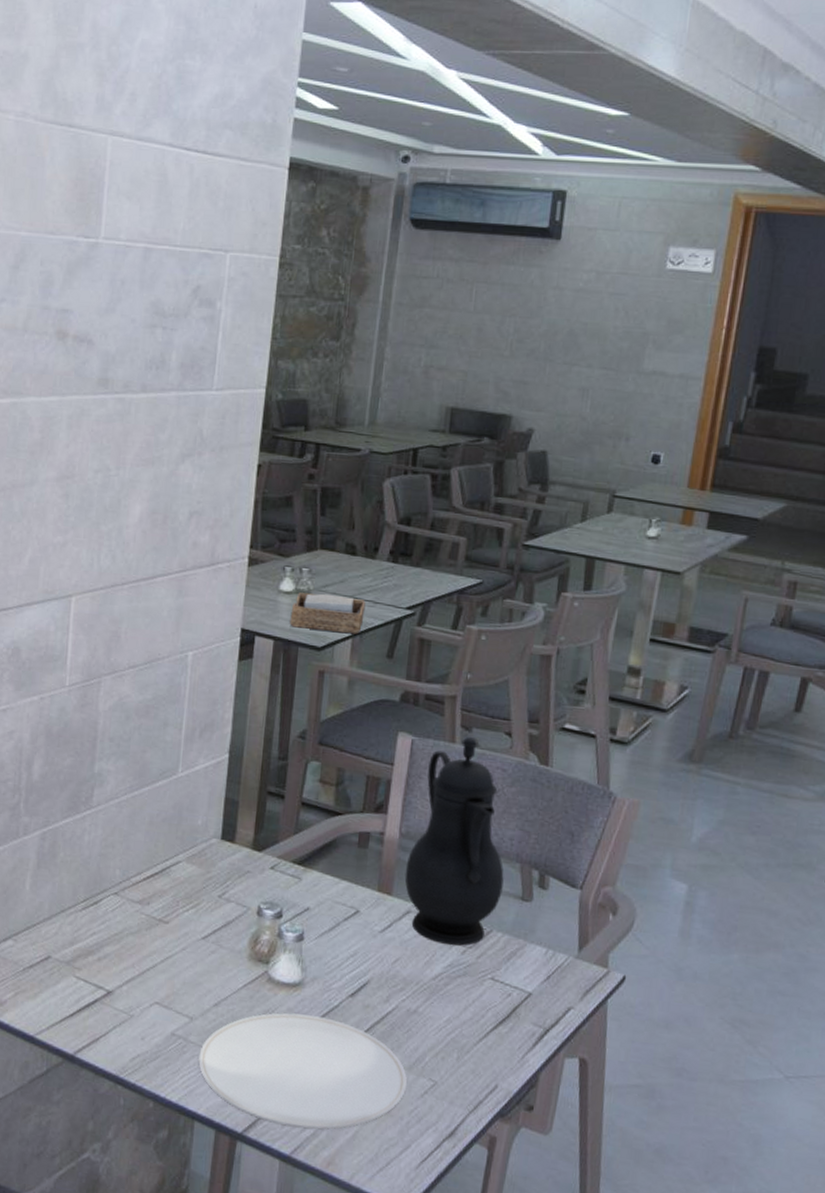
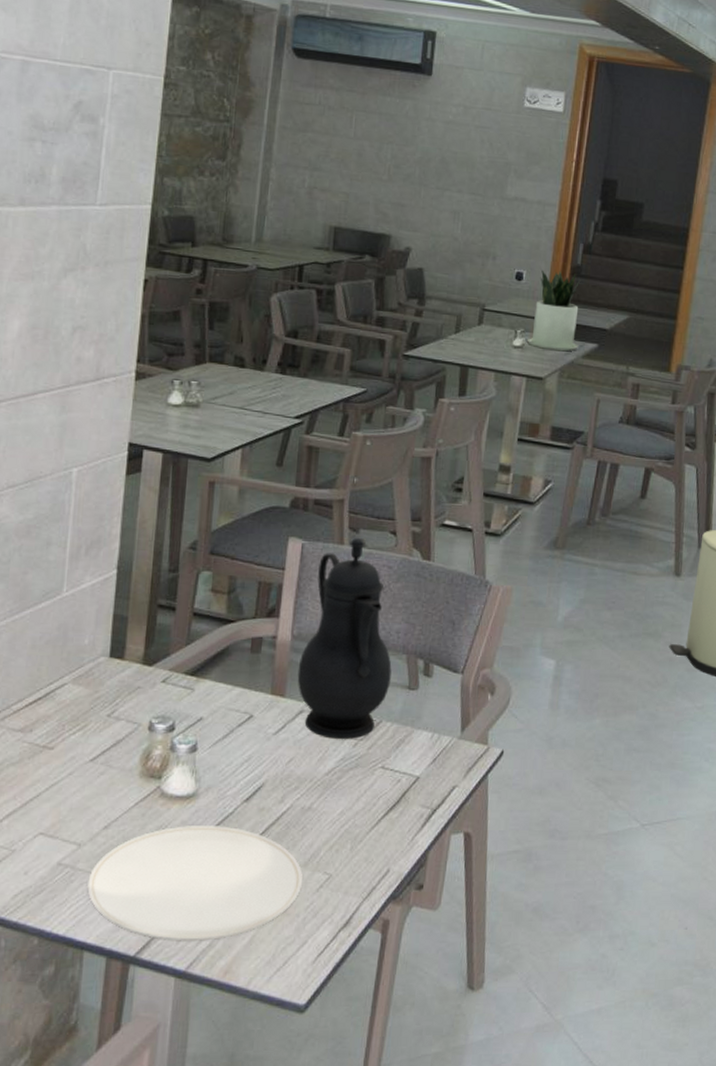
napkin holder: present [290,592,366,635] -> none [179,405,255,445]
planter: none [662,452,729,544] -> present [526,270,581,352]

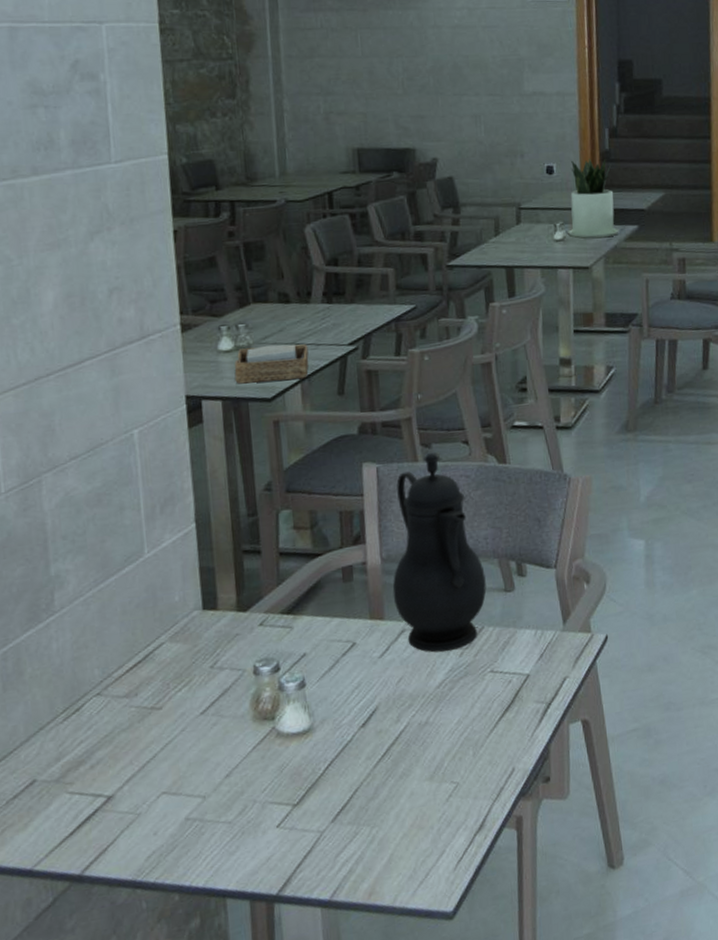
plate: present [87,826,303,943] -> none [218,754,431,875]
napkin holder: none [179,405,255,445] -> present [234,344,309,384]

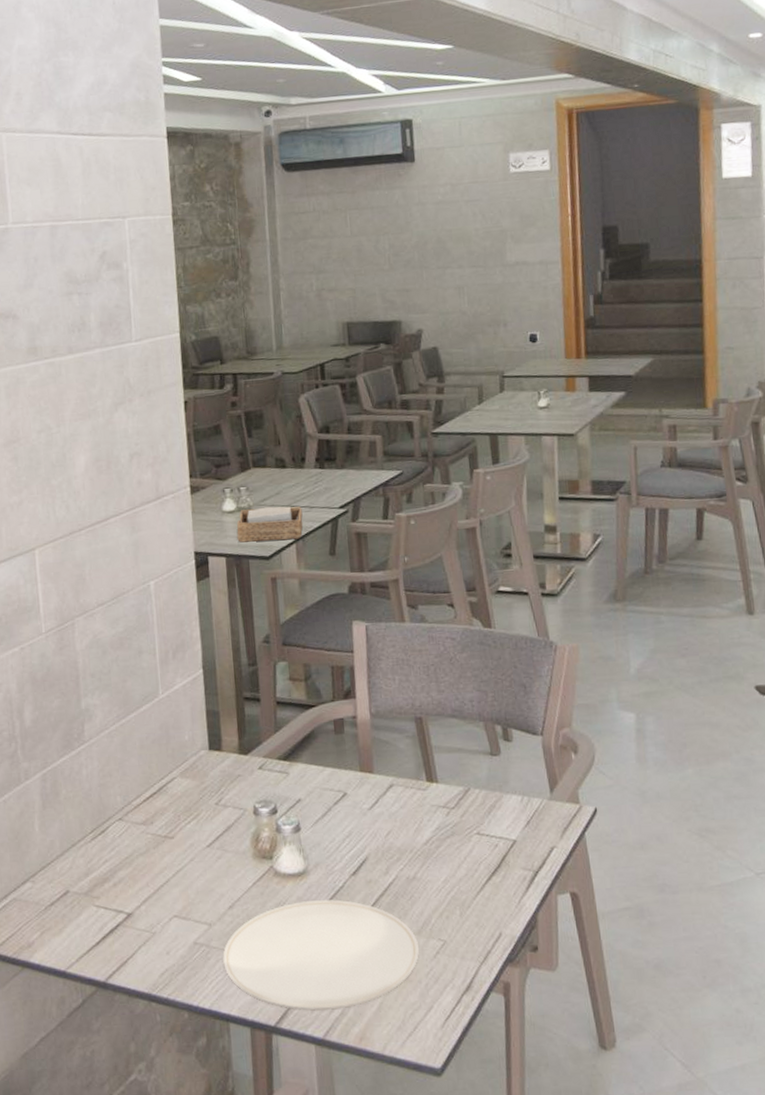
plate: none [218,754,431,875] -> present [223,899,419,1012]
coffeepot: present [392,453,487,652] -> none [381,614,473,809]
planter: present [567,159,619,239] -> none [551,326,605,406]

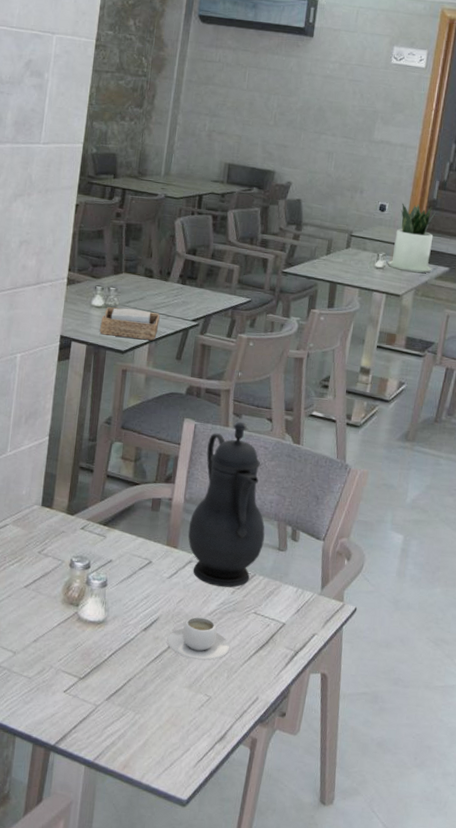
plate: present [223,899,419,1012] -> none [20,645,188,740]
coffeepot: none [381,614,473,809] -> present [187,422,265,587]
teacup: none [381,848,457,900] -> present [167,616,230,661]
planter: none [551,326,605,406] -> present [387,203,436,273]

